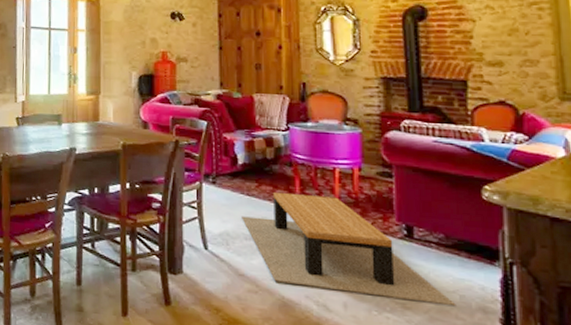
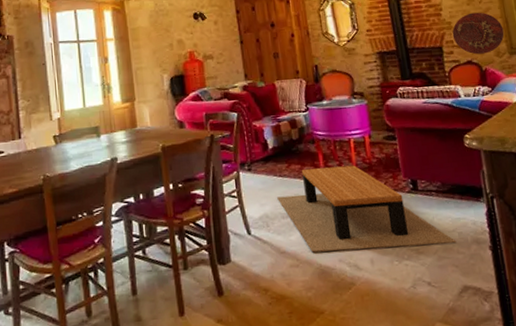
decorative platter: none [483,45,556,95] -> present [452,12,504,55]

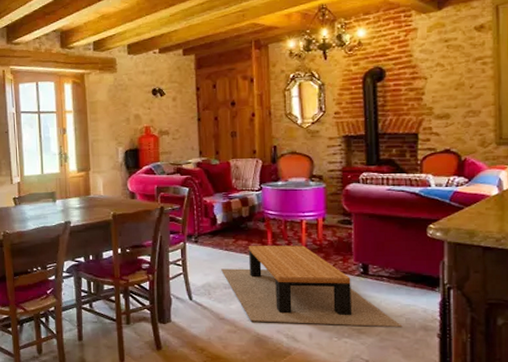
decorative platter: present [452,12,504,55] -> none [432,98,494,143]

